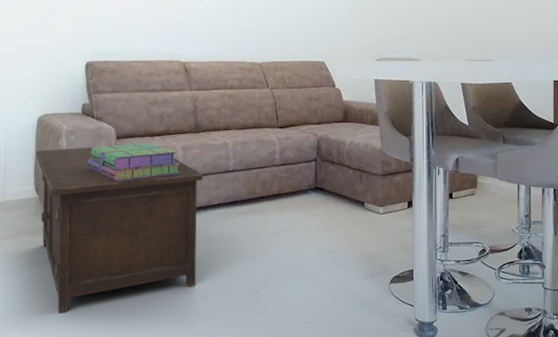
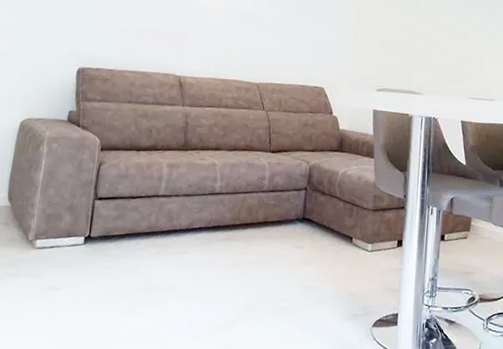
cabinet: present [36,147,204,314] -> none [8,155,188,335]
stack of books: present [87,142,180,181] -> none [66,156,164,195]

